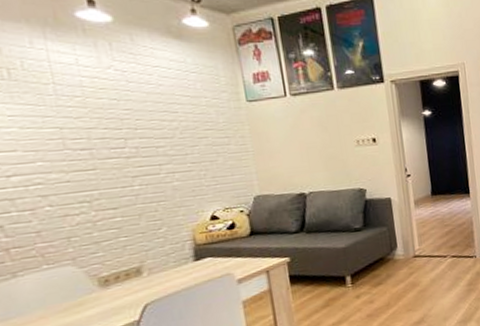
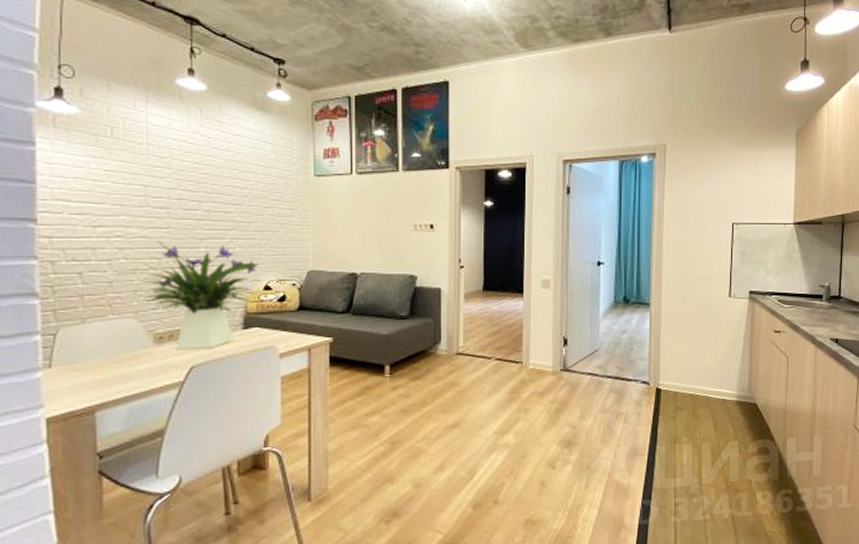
flower arrangement: none [44,181,207,290] -> present [117,240,261,349]

